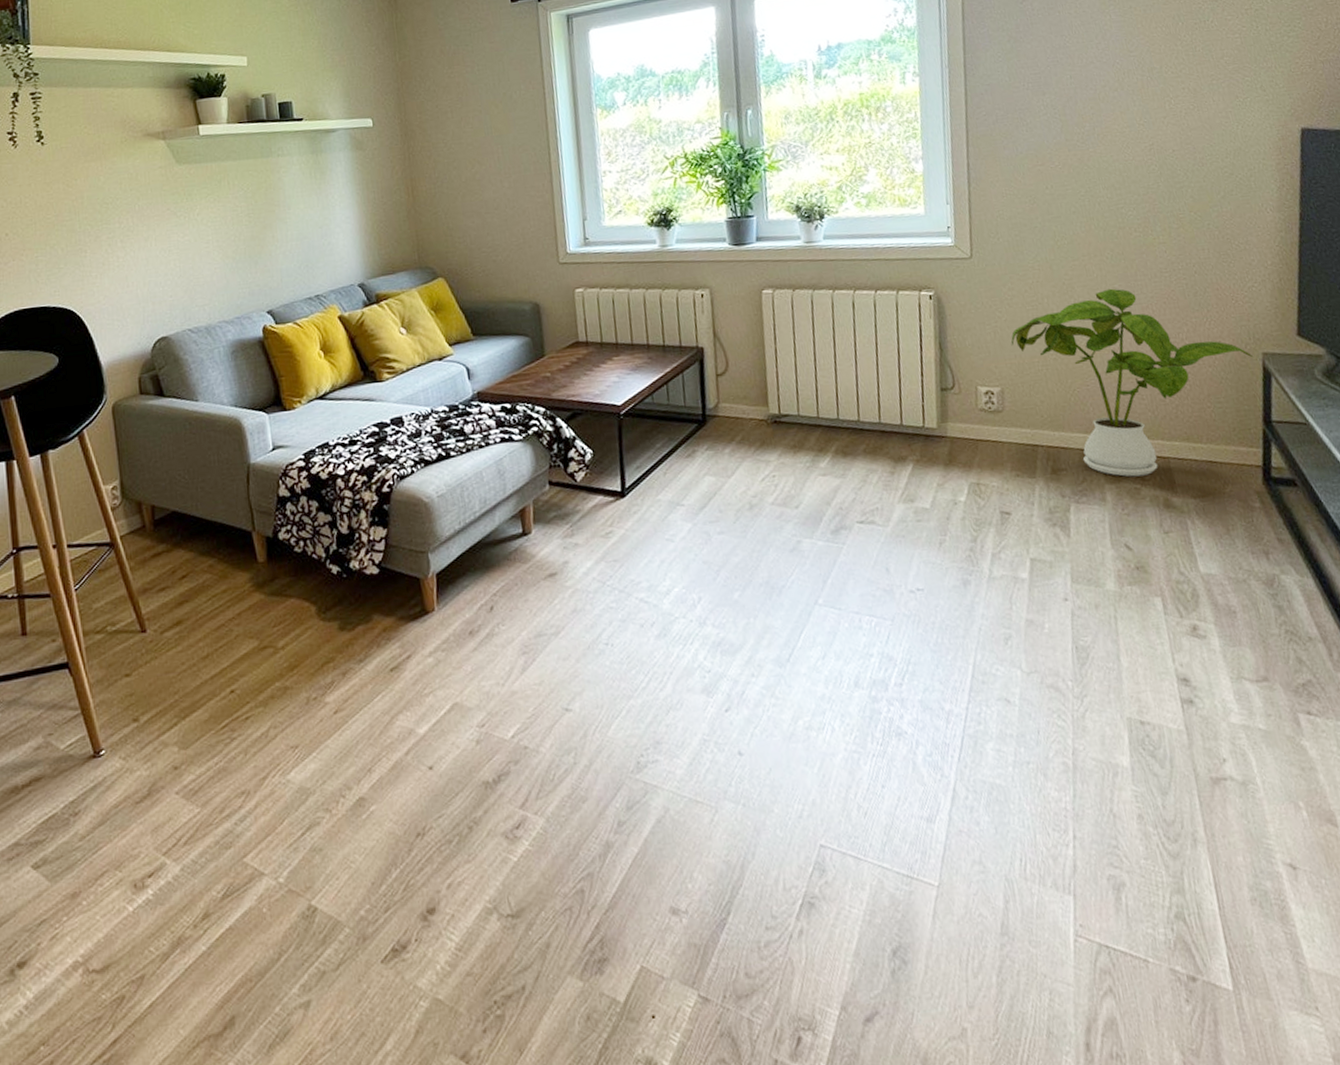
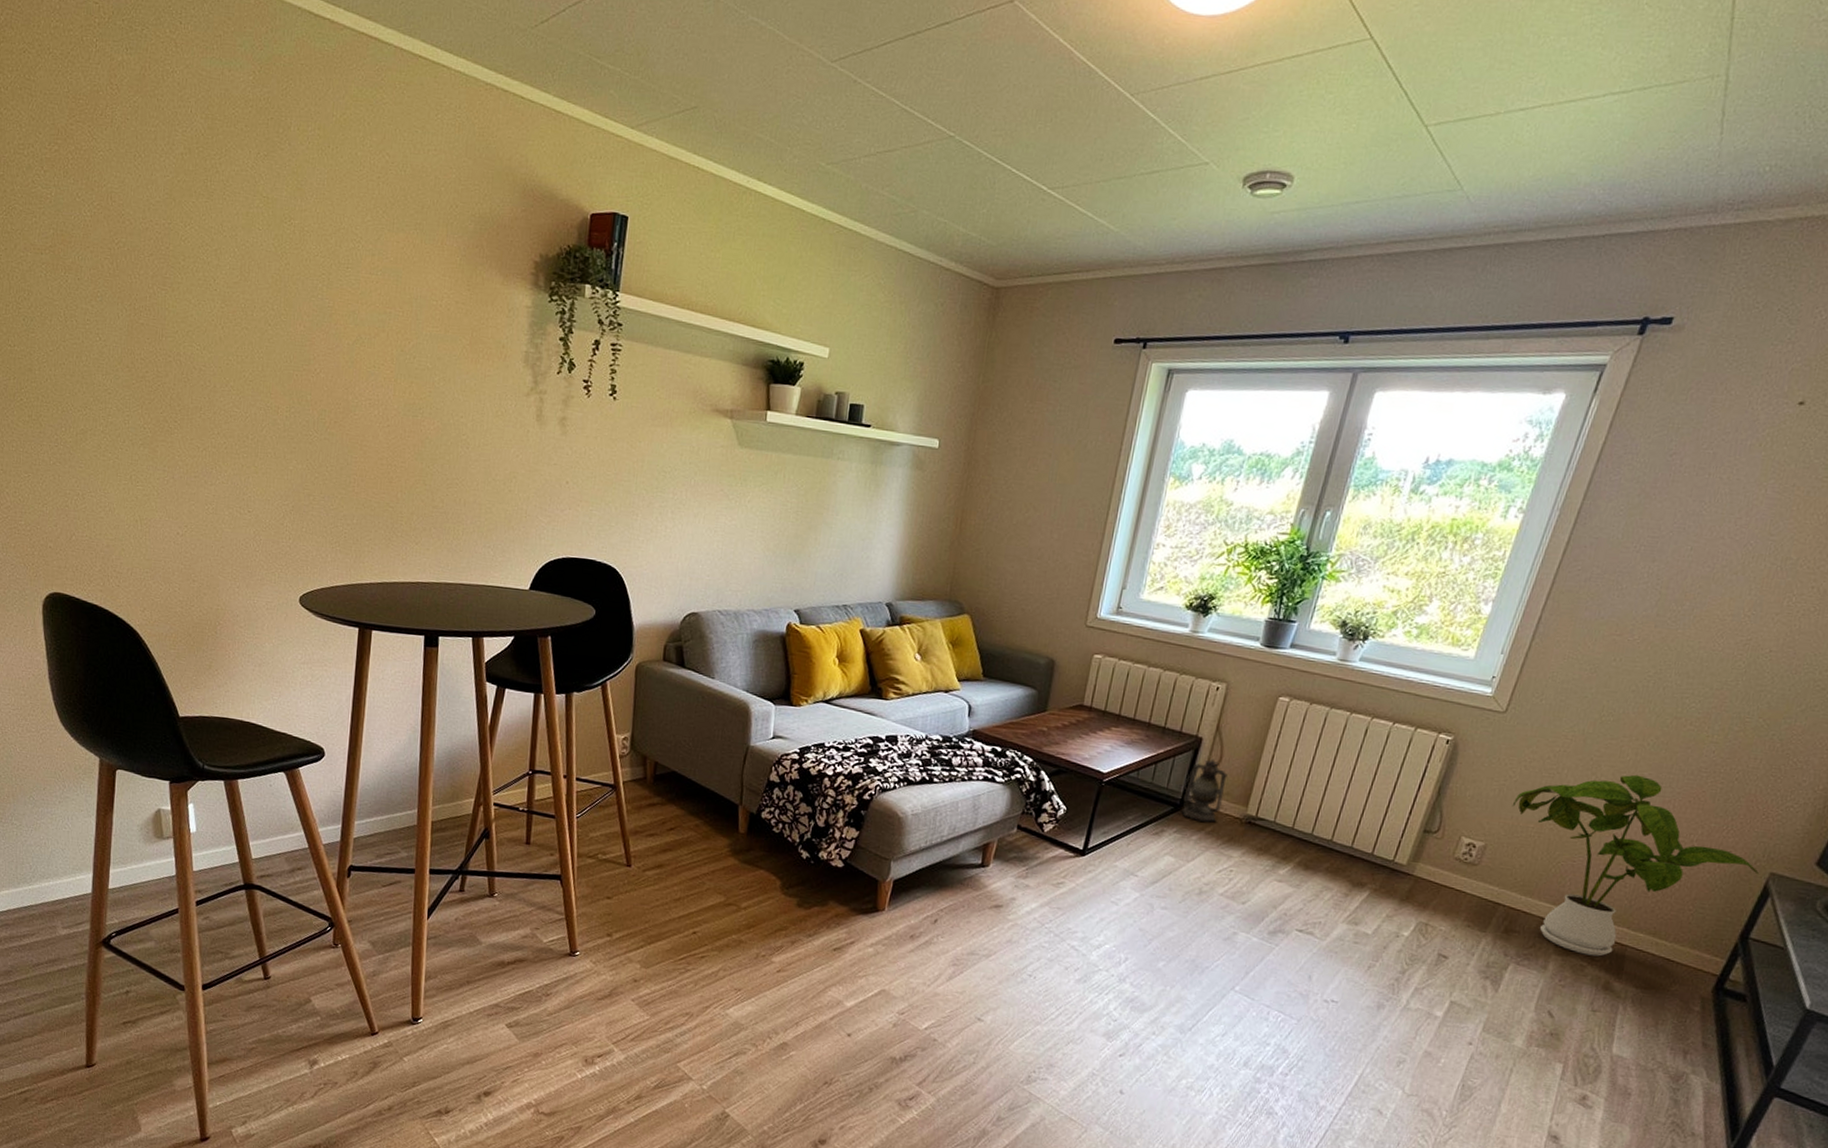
lantern: none [699,365,744,433] -> present [1181,758,1228,823]

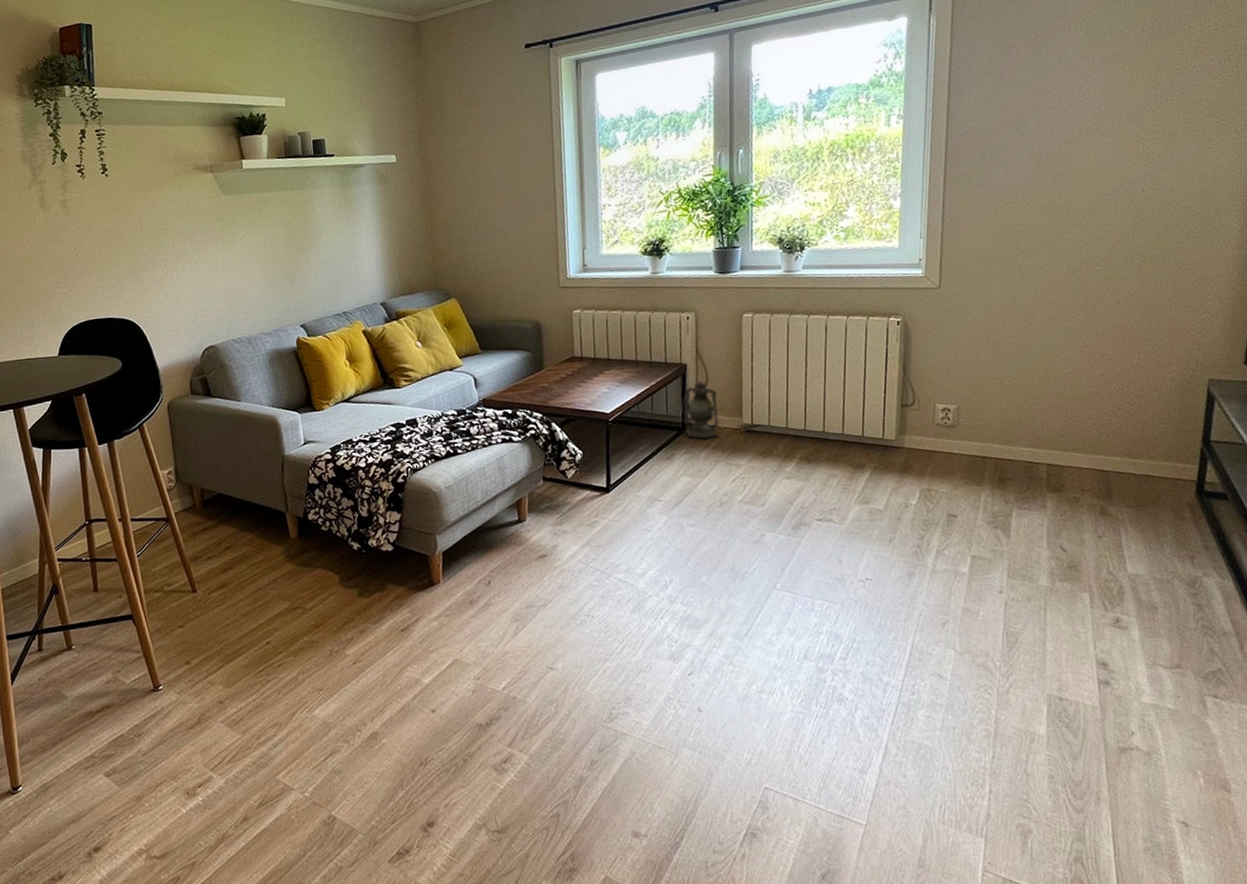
house plant: present [1512,774,1759,957] -> none [970,318,1199,488]

